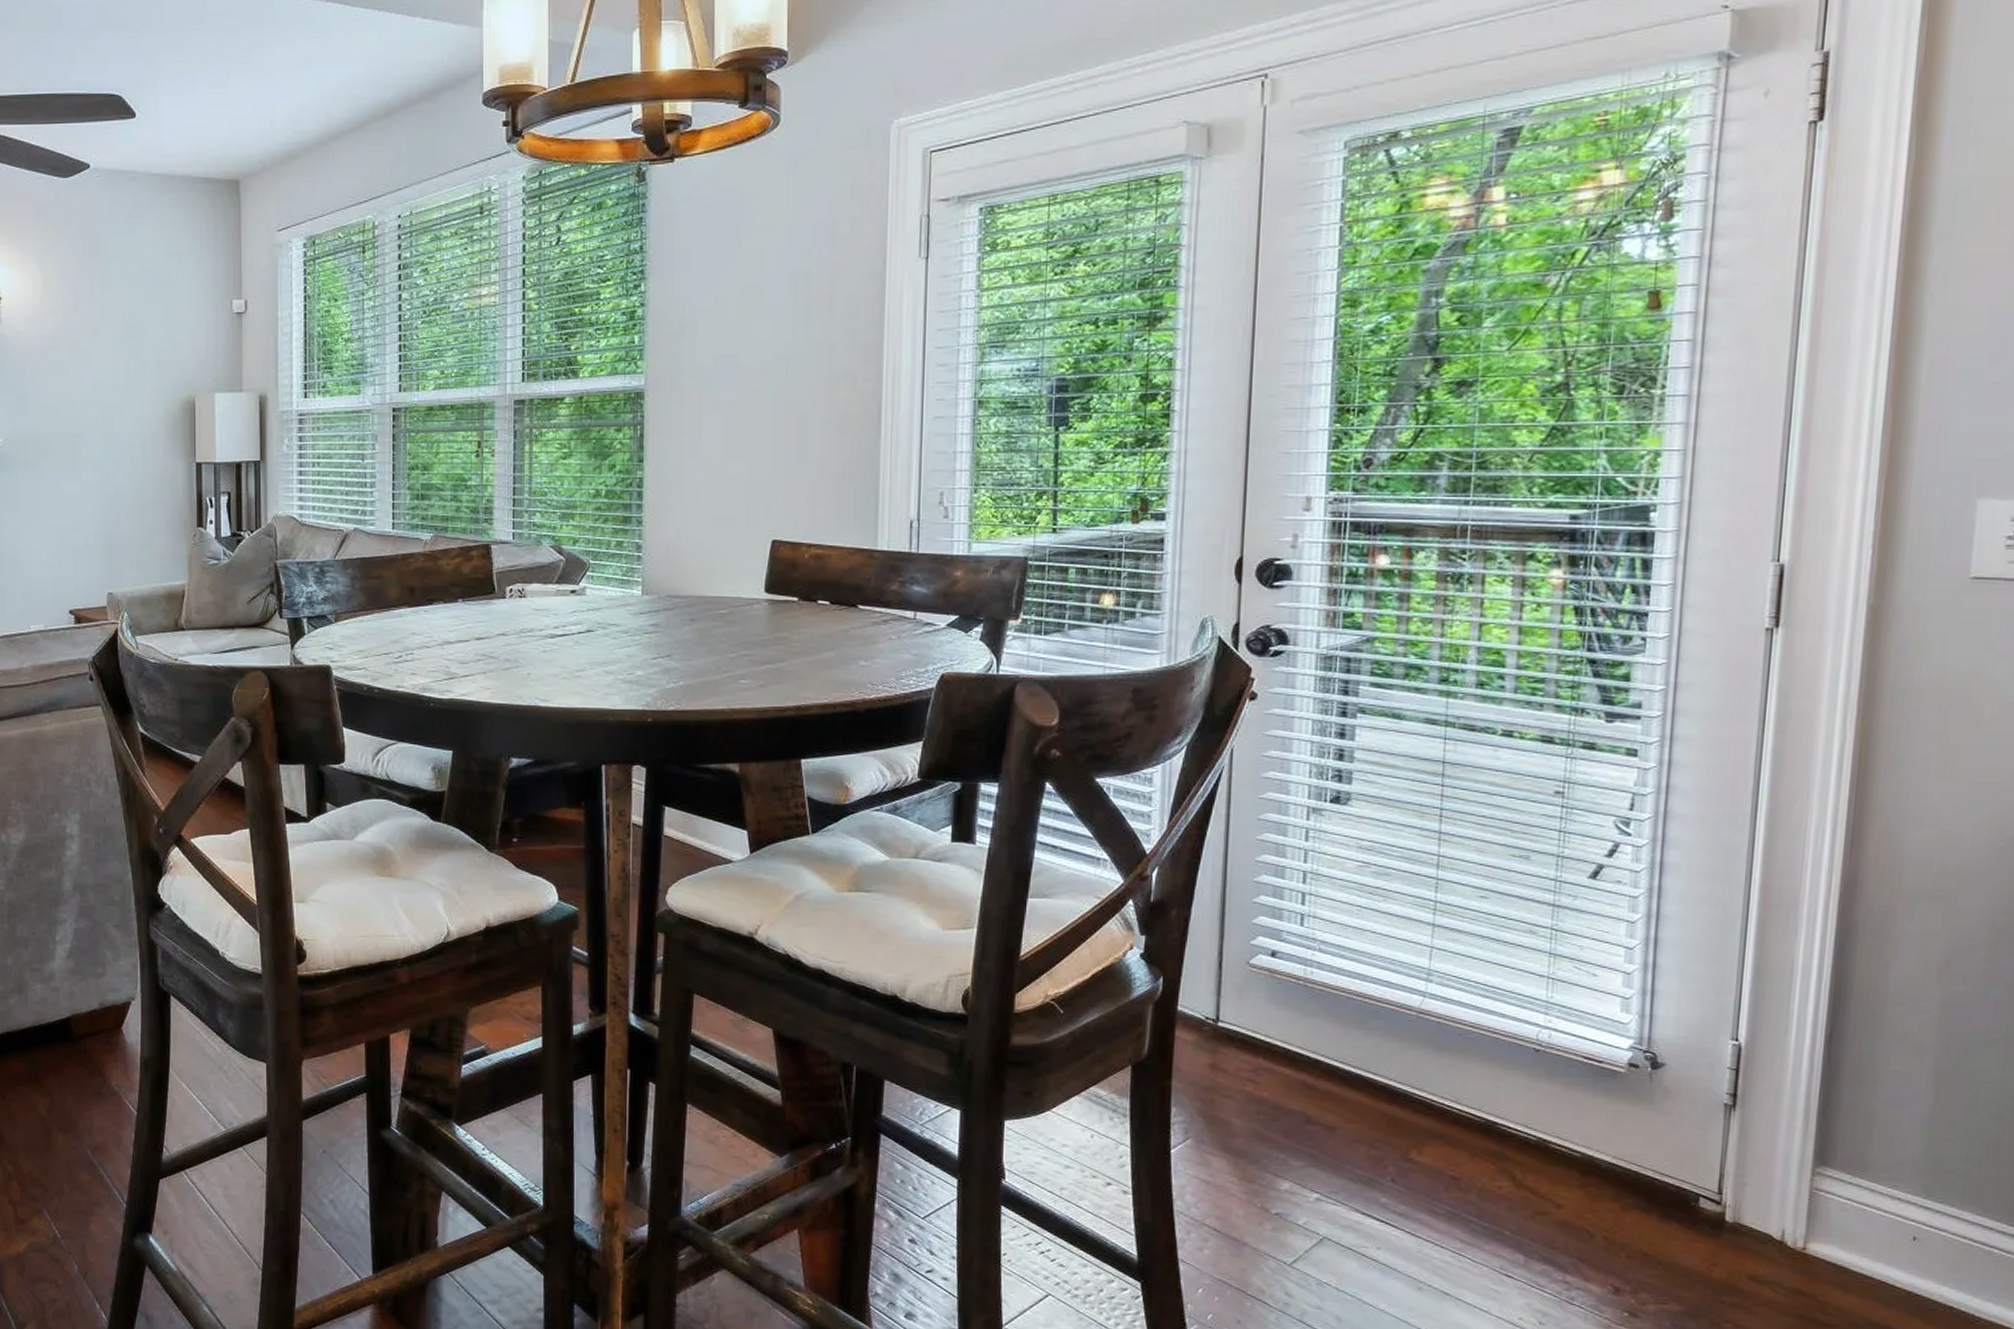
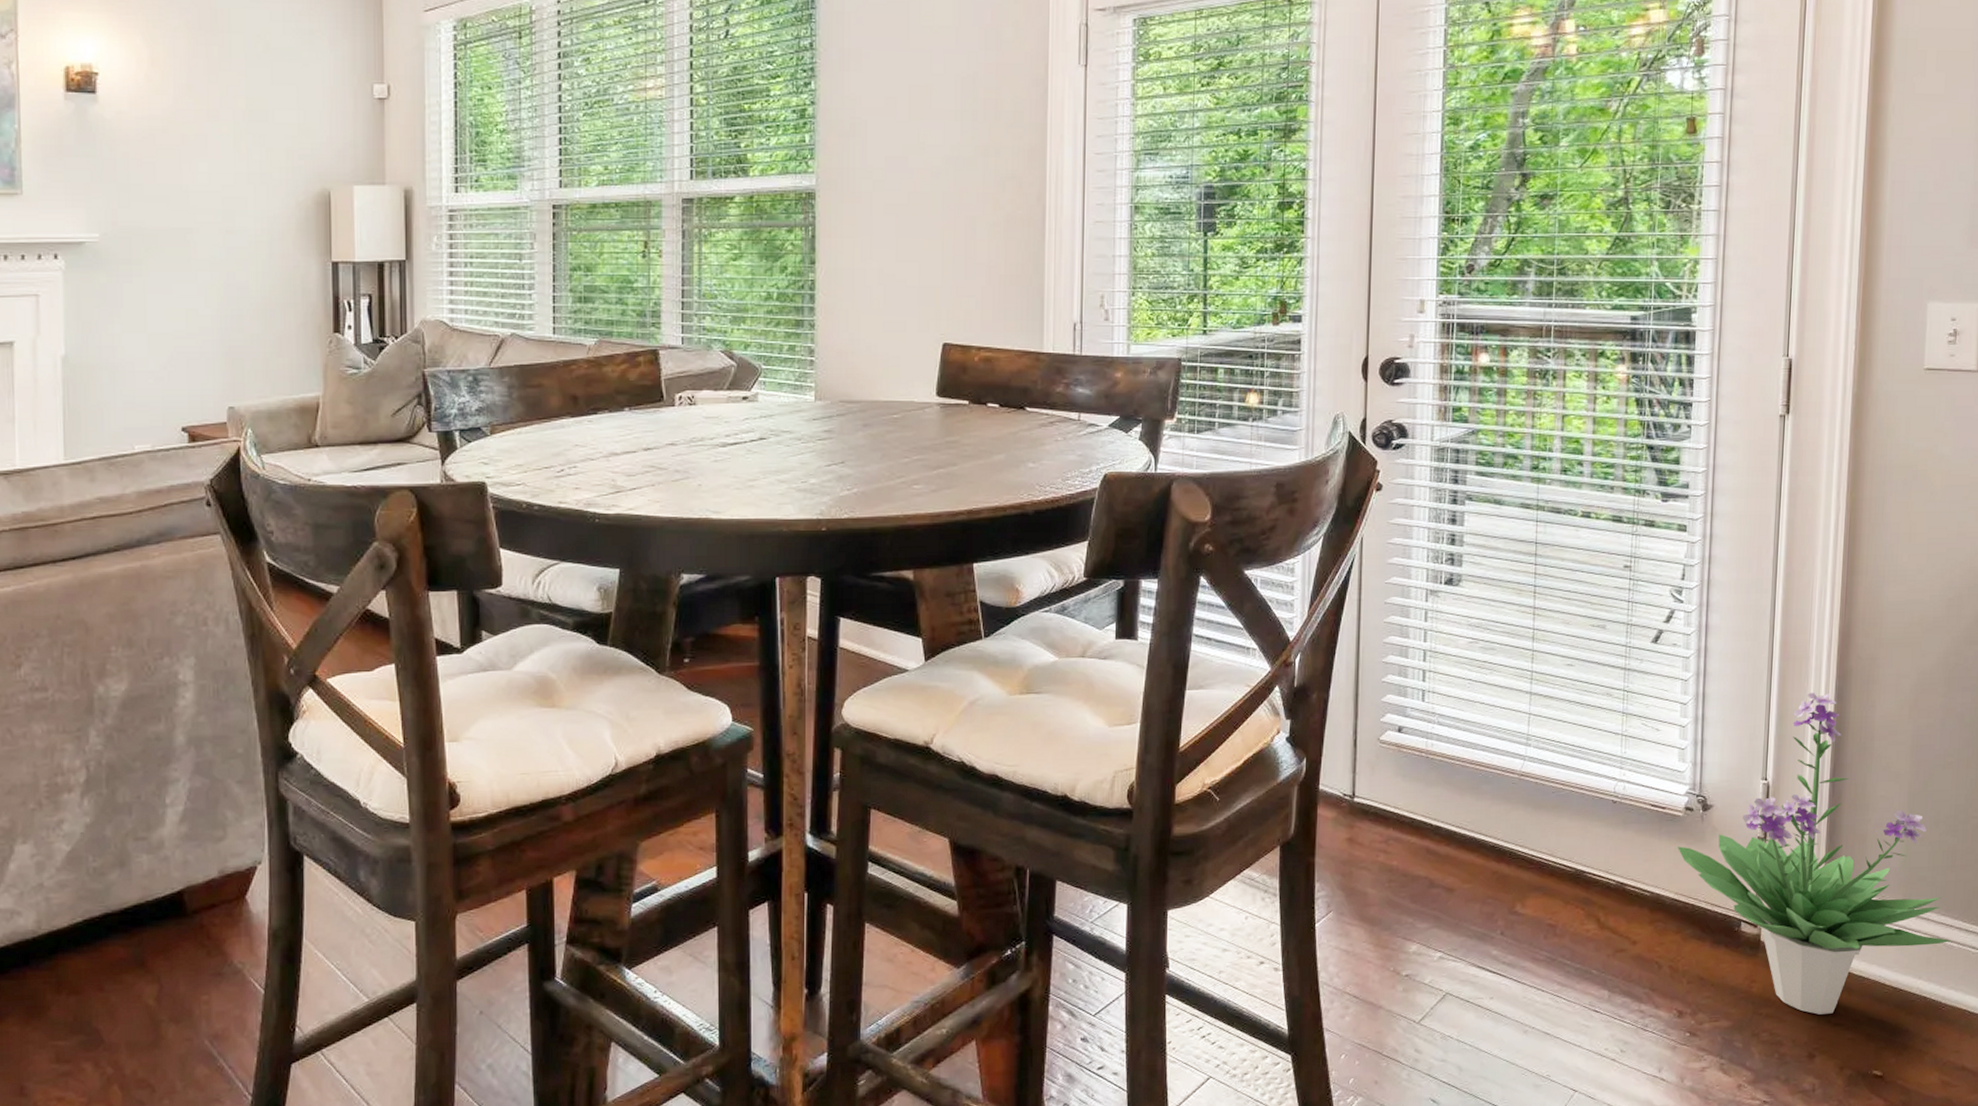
potted plant: none [1616,945,1990,1312] -> present [1677,692,1951,1015]

